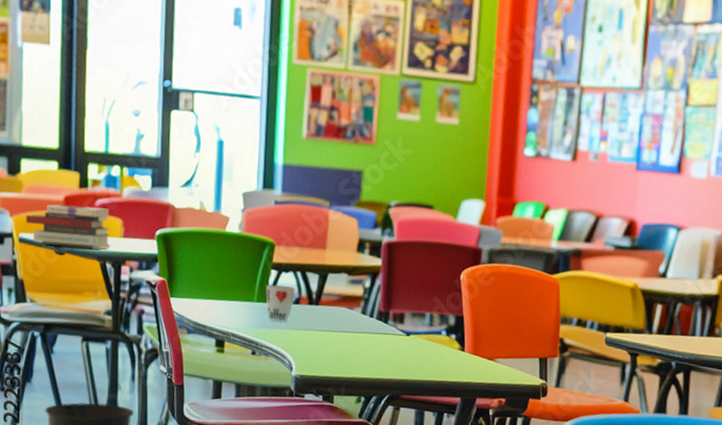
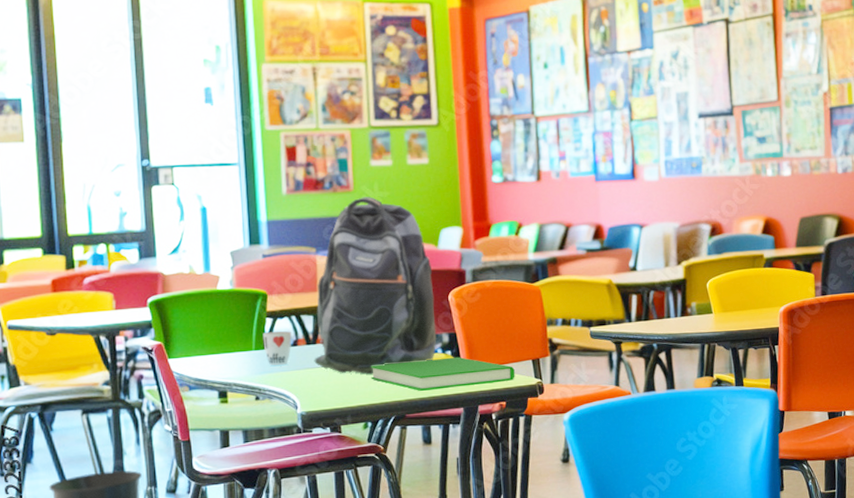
books: present [25,204,110,250] -> none [12,285,102,329]
backpack: none [314,152,447,347] -> present [314,197,437,374]
book: none [370,337,520,377] -> present [370,356,515,391]

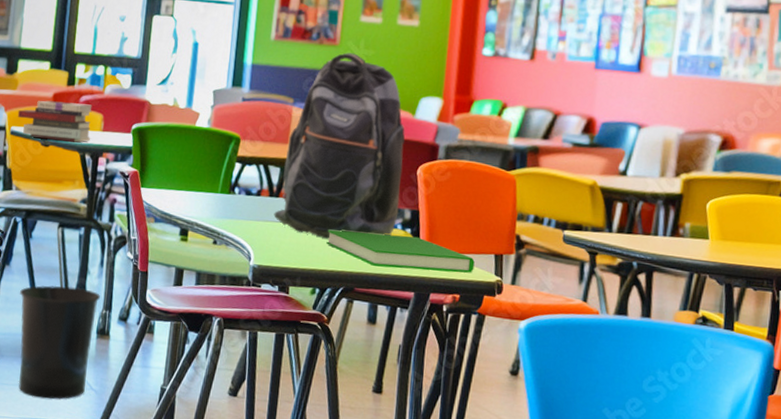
books: none [12,285,102,329] -> present [17,100,92,143]
cup: present [262,330,292,367] -> none [229,176,257,214]

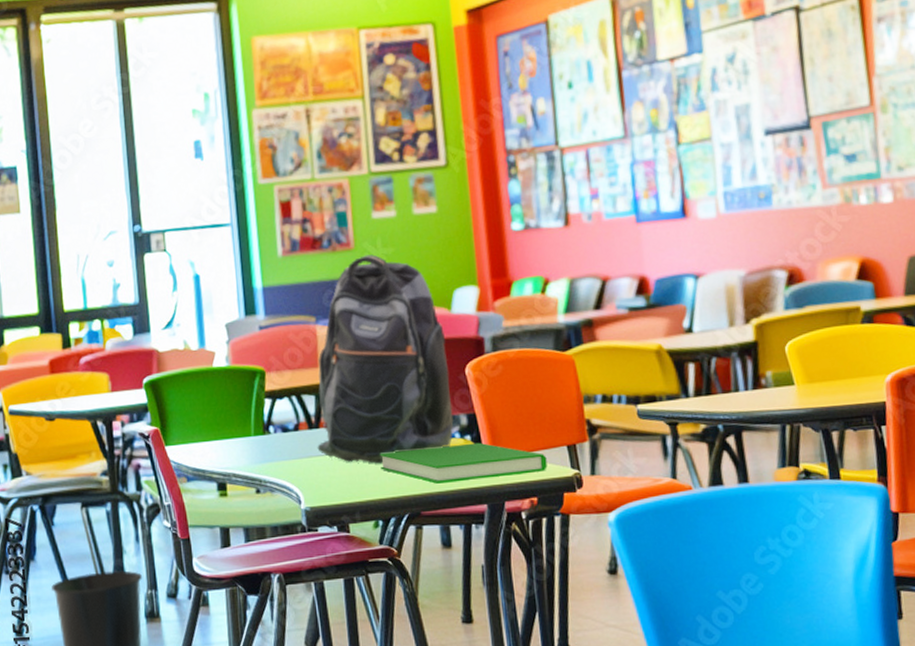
books: present [17,100,92,143] -> none [13,365,99,414]

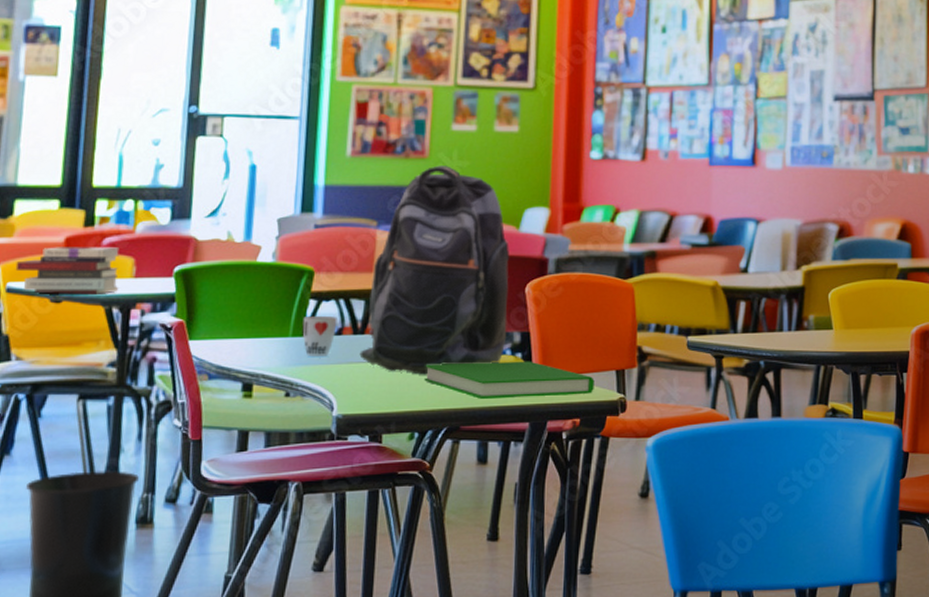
books: none [13,365,99,414] -> present [15,247,120,294]
cup: none [261,413,293,455] -> present [302,315,337,358]

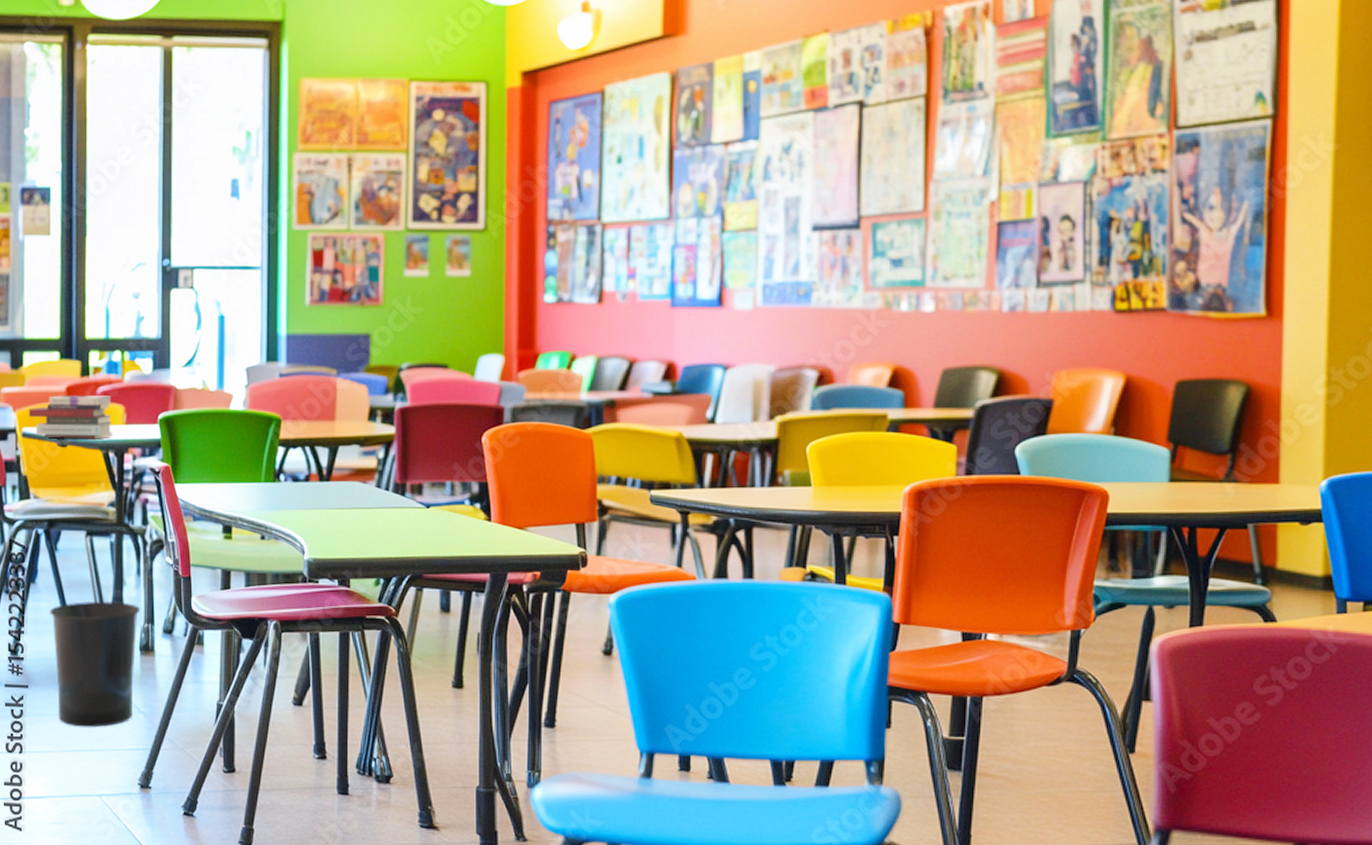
cup: present [302,315,337,358] -> none [273,462,304,503]
backpack: present [359,165,509,375] -> none [326,312,466,523]
book: present [424,361,595,399] -> none [387,511,554,548]

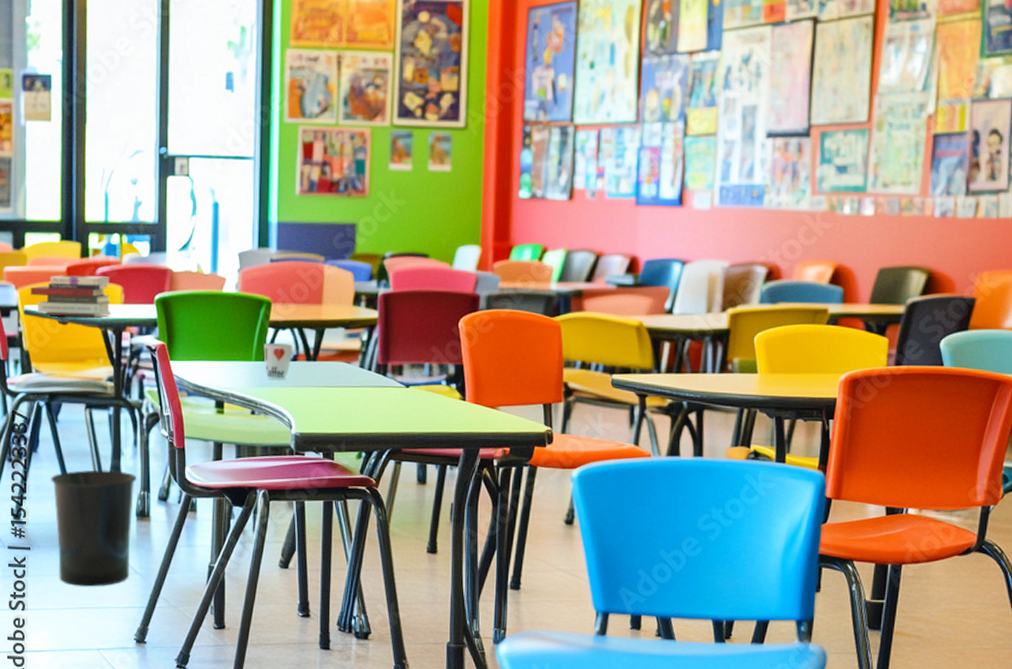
cup: none [273,462,304,503] -> present [263,342,293,381]

